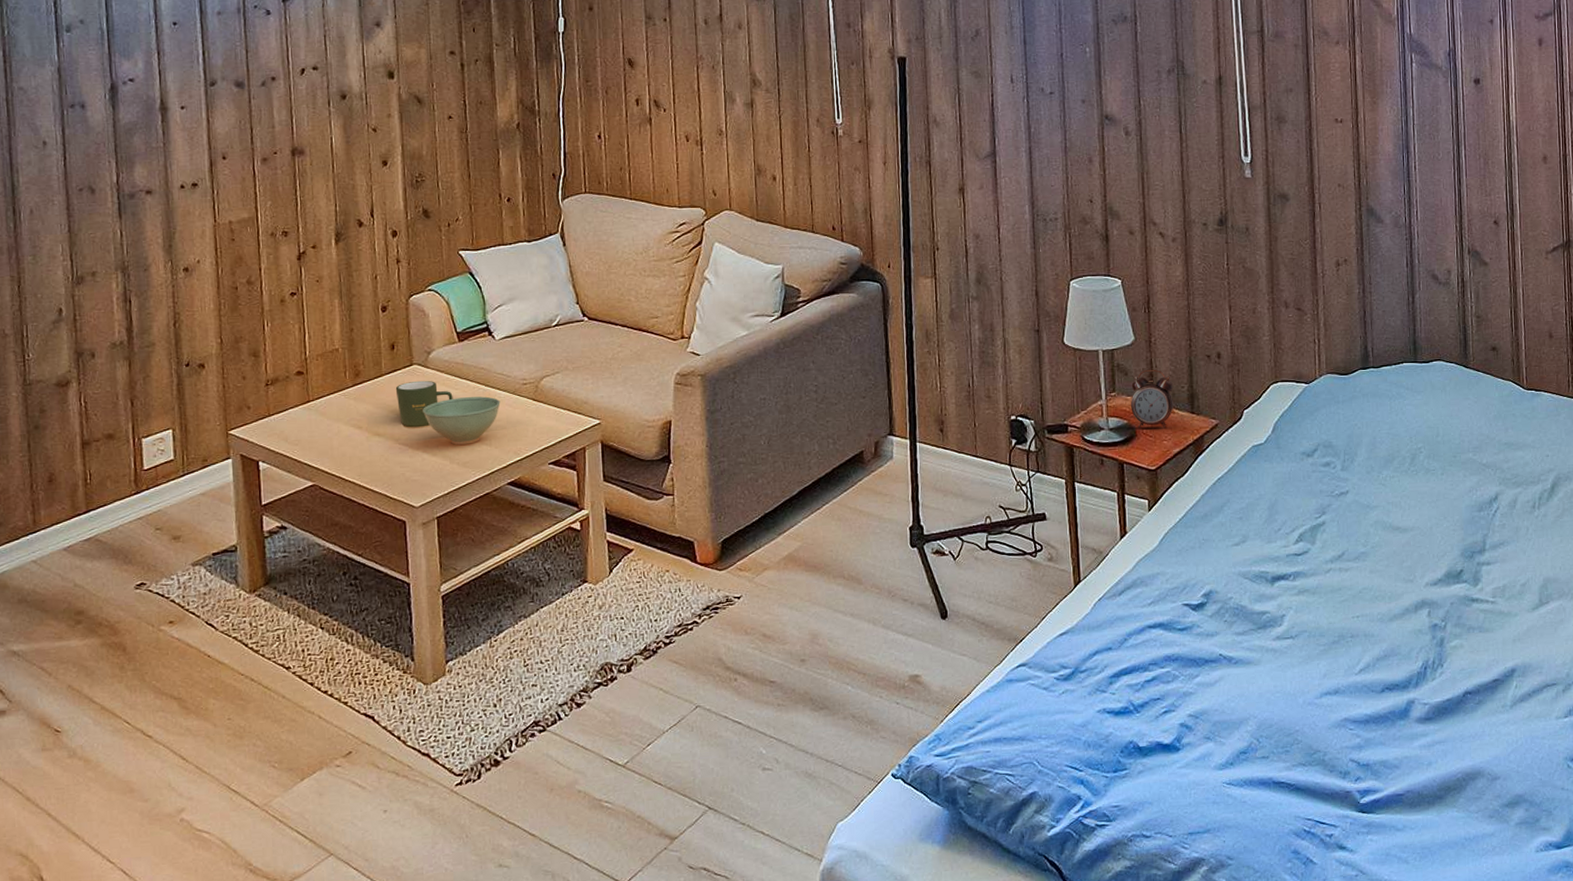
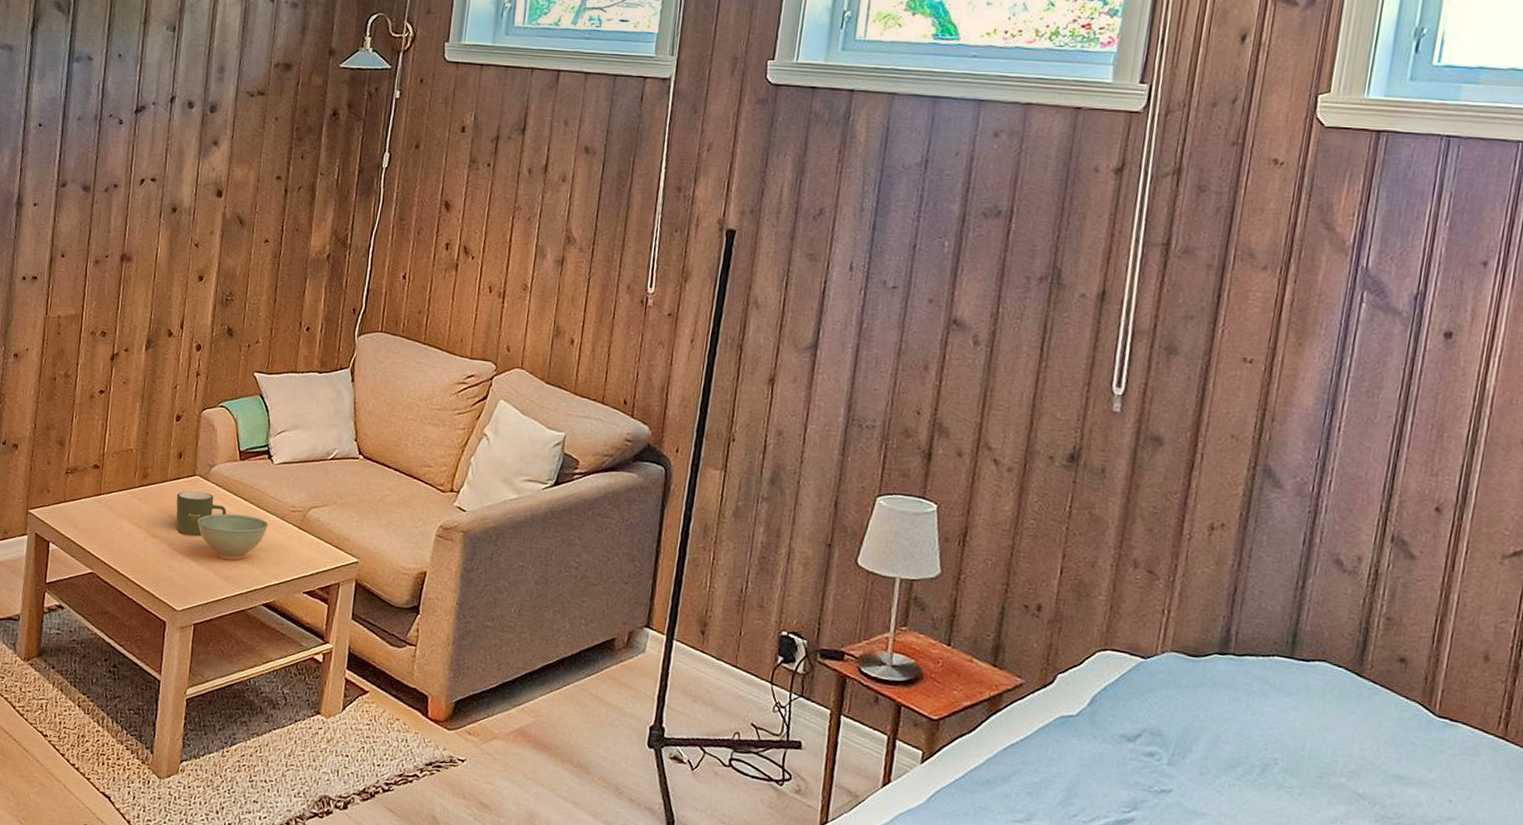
alarm clock: present [1131,369,1174,429] -> none [921,608,978,677]

